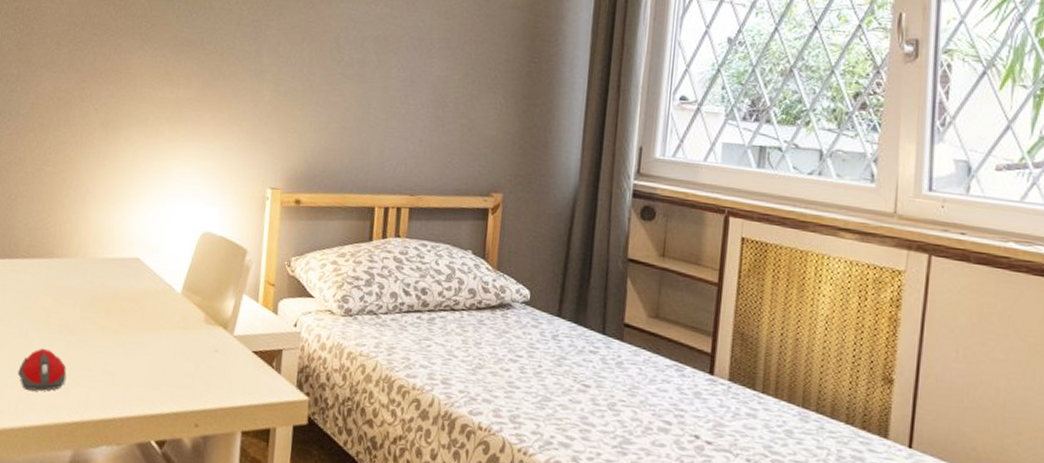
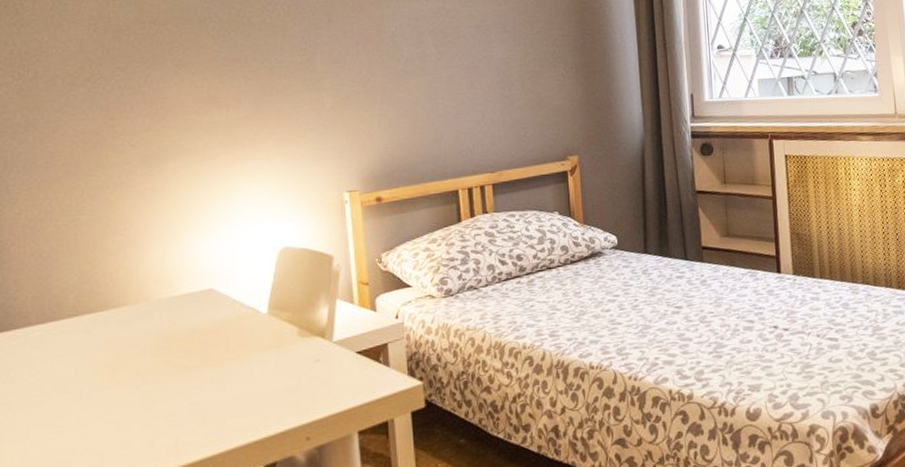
computer mouse: present [17,348,67,391] -> none [86,405,148,454]

